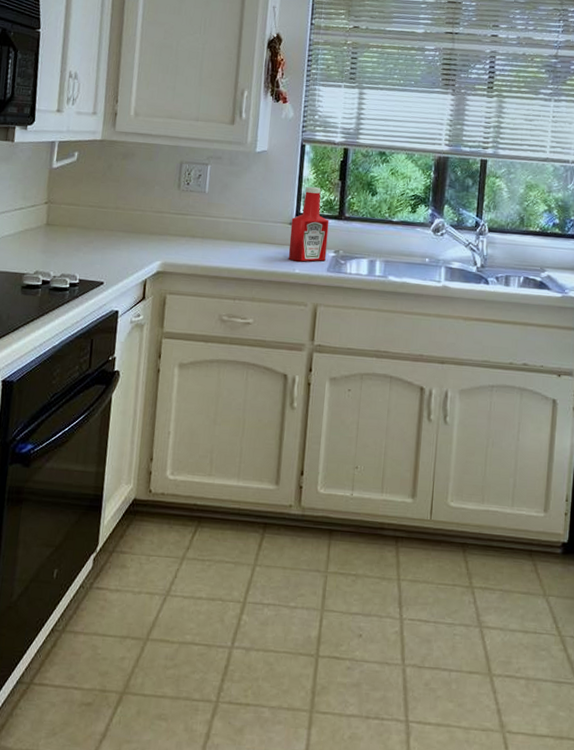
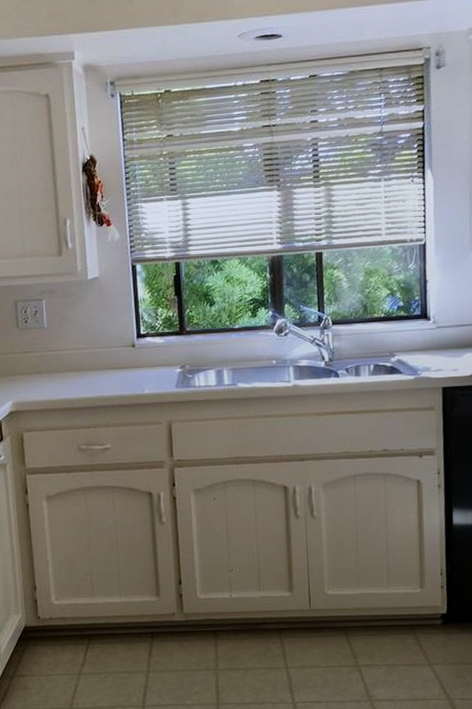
ketchup bottle: present [288,186,329,262] -> none [133,305,173,382]

